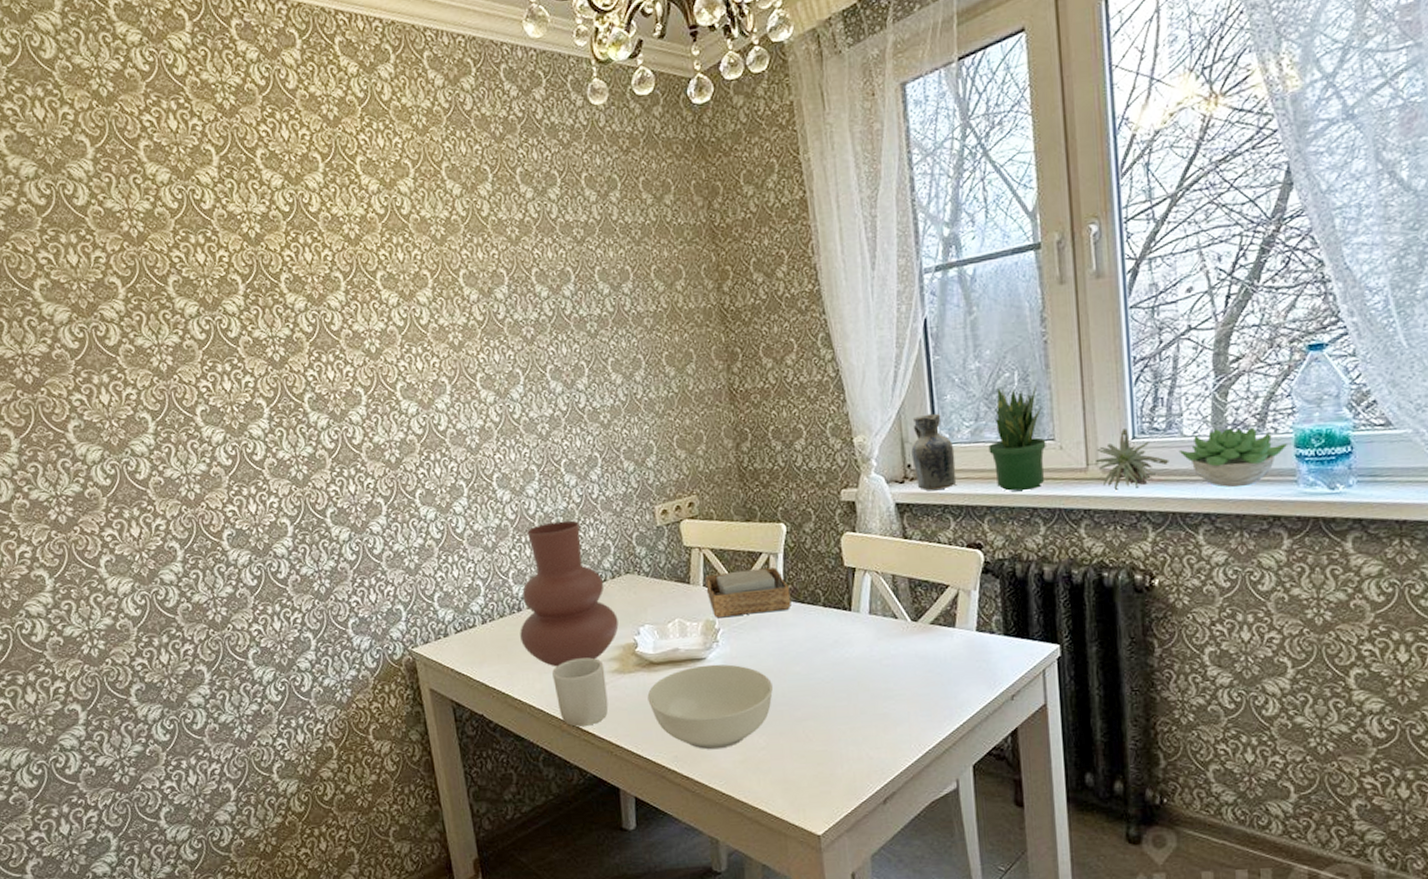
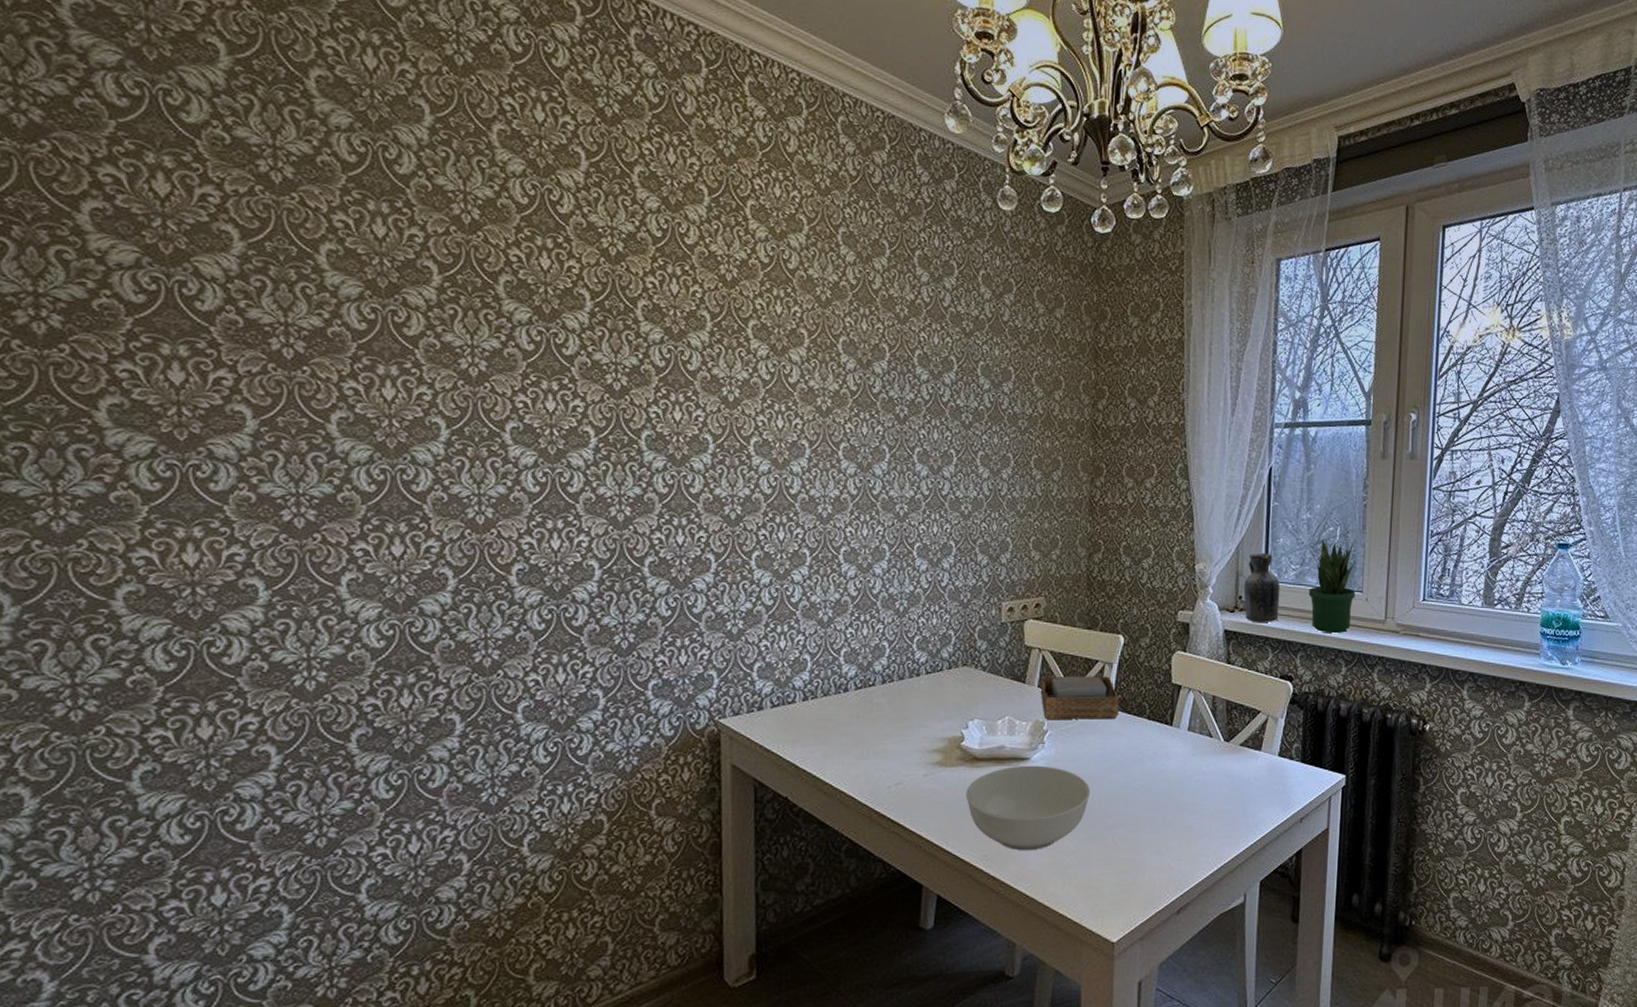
vase: present [520,520,619,667] -> none [842,604,948,754]
mug: present [552,657,609,727] -> none [870,747,926,818]
succulent plant: present [1094,428,1169,492] -> none [1392,591,1449,644]
succulent plant: present [1178,428,1288,488] -> none [1456,602,1536,654]

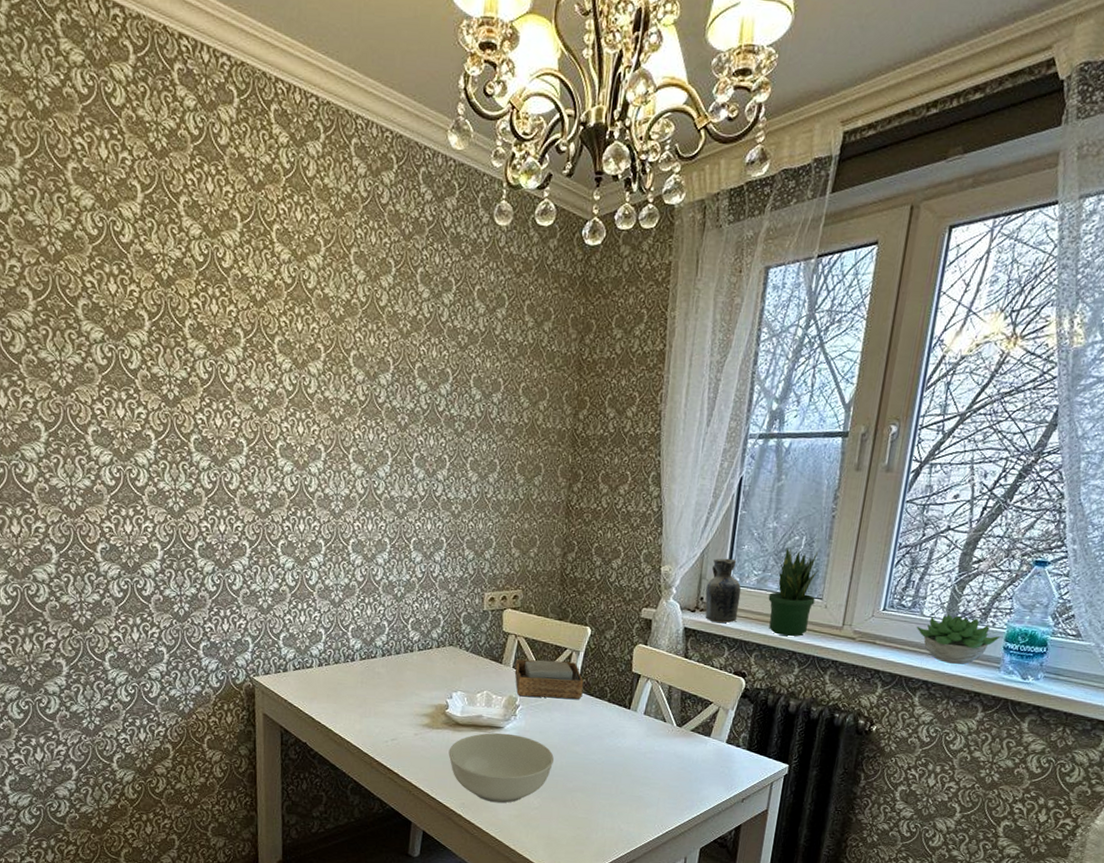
succulent plant: none [1456,602,1536,654] -> present [916,614,1001,665]

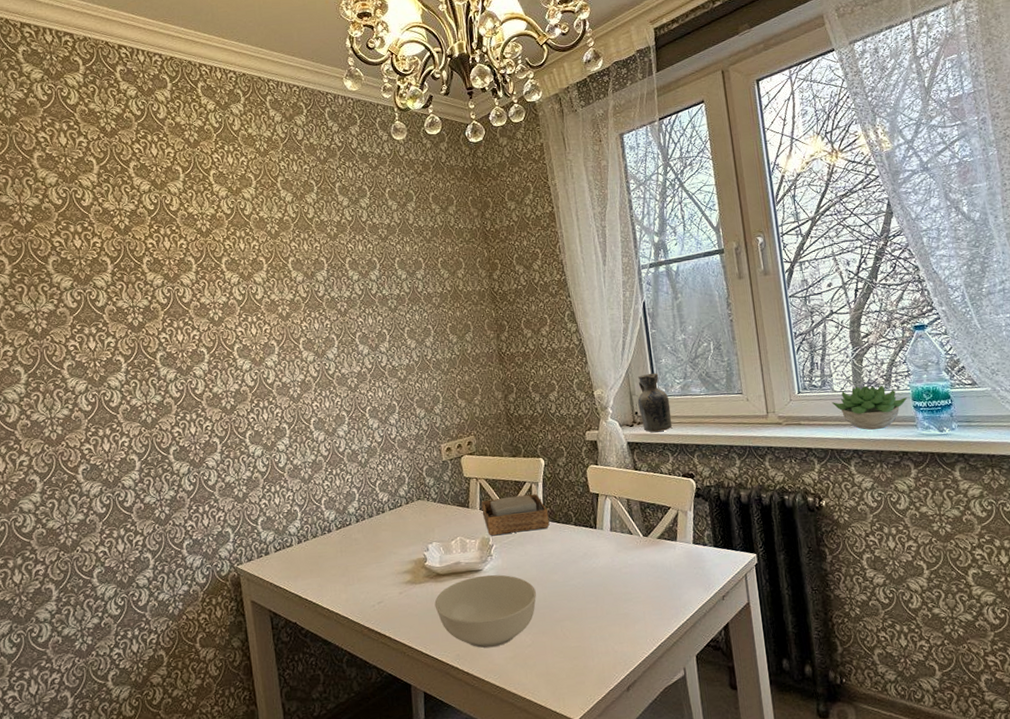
planter: present [768,548,820,637] -> none [694,353,737,434]

